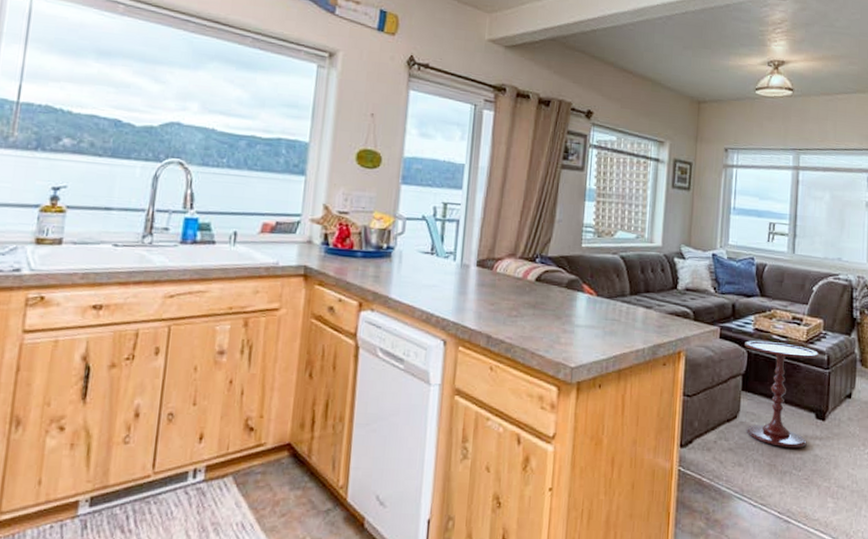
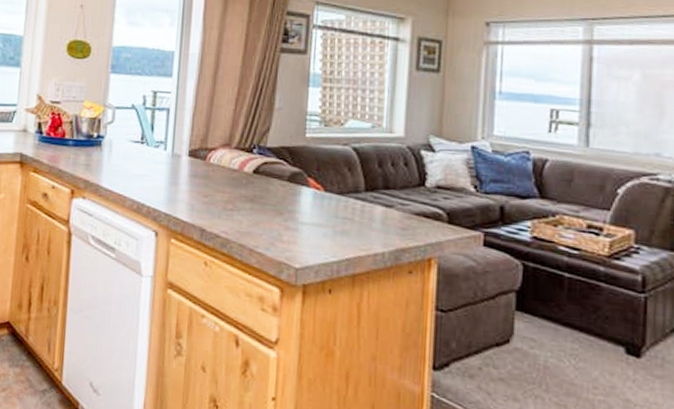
side table: present [745,340,820,449] -> none [518,250,630,389]

